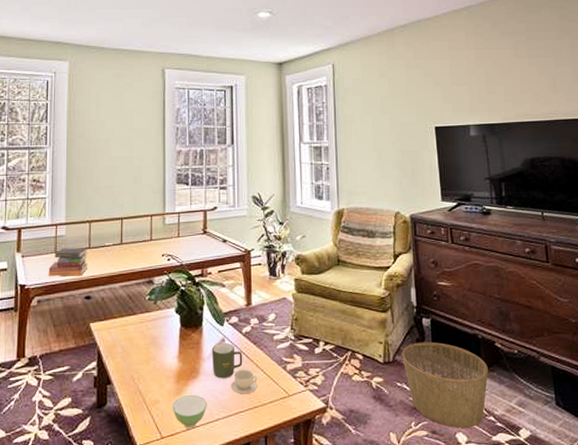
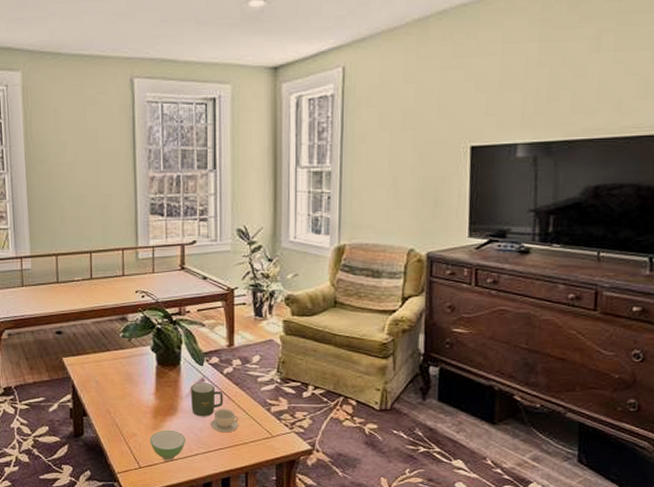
books: present [48,248,88,277] -> none [16,282,58,311]
basket: present [402,342,488,428] -> none [402,391,502,478]

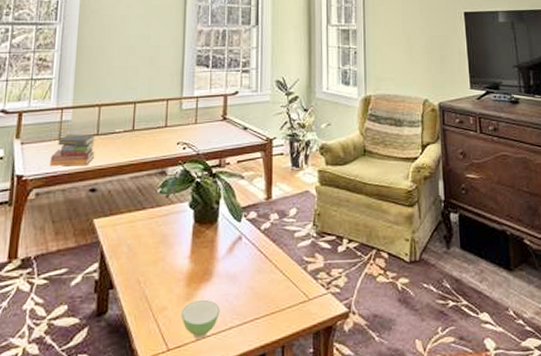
books: none [16,282,58,311] -> present [49,134,95,167]
mug: present [190,383,224,417] -> none [227,241,261,282]
teacup: present [211,409,239,433] -> none [247,270,276,299]

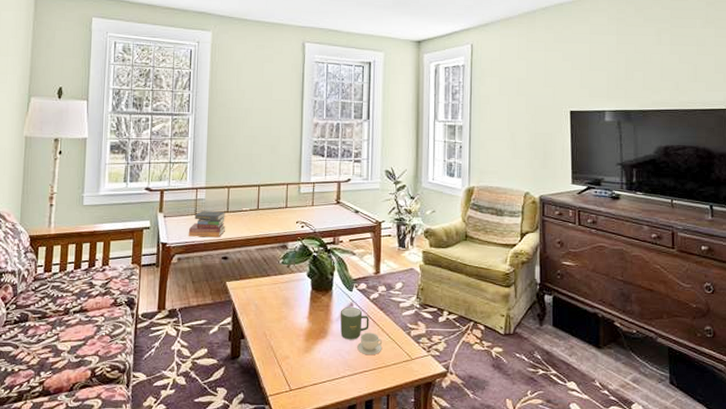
bowl: present [180,300,220,339] -> none [301,353,334,384]
mug: none [227,241,261,282] -> present [340,307,369,340]
teacup: none [247,270,276,299] -> present [357,332,383,356]

